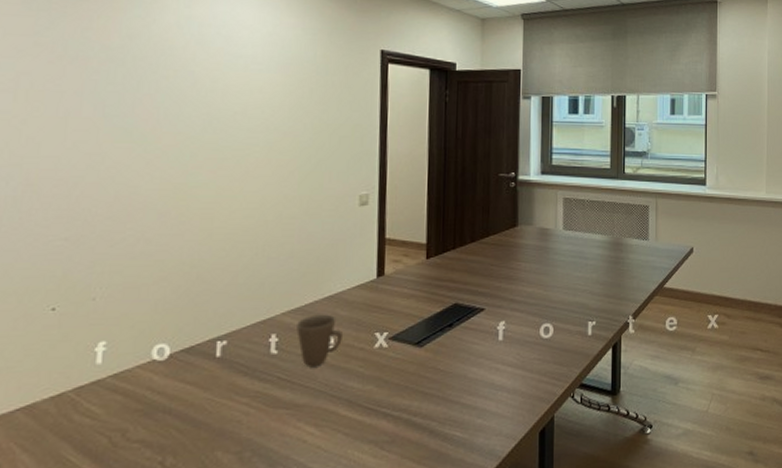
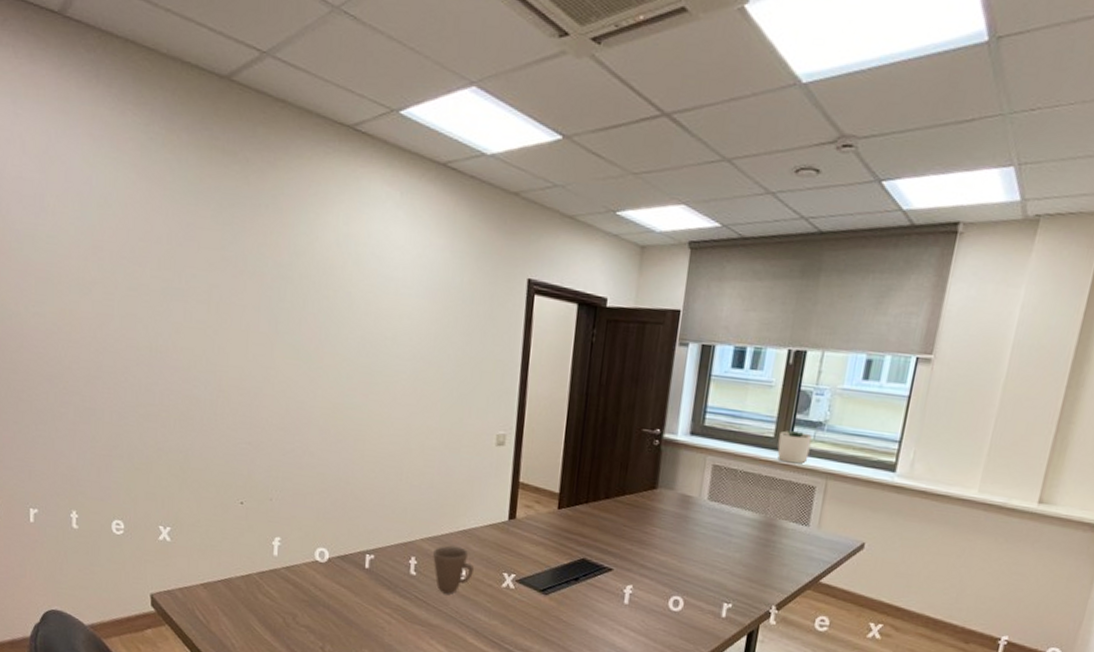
planter: none [614,160,640,188] -> present [777,430,812,464]

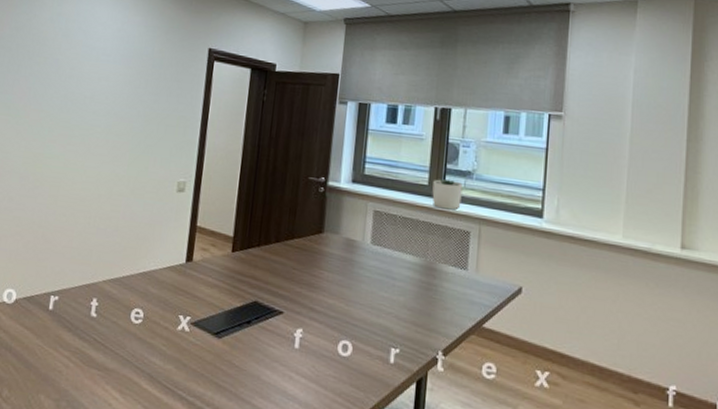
mug: present [433,545,474,593] -> none [113,287,151,336]

